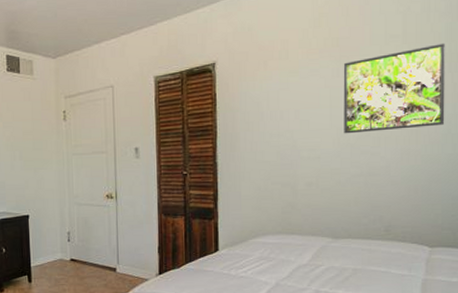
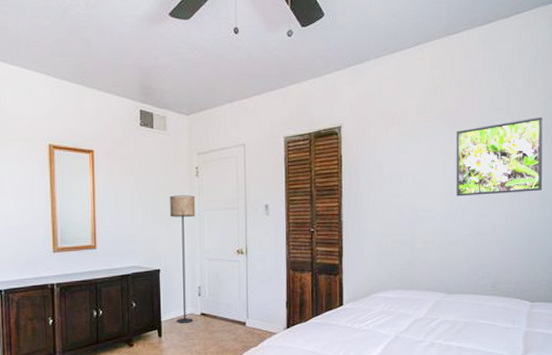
floor lamp: none [38,139,64,269] -> present [170,195,196,323]

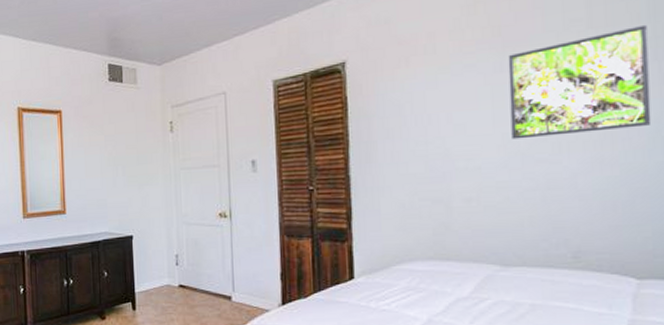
floor lamp: present [170,195,196,323] -> none [142,153,171,295]

